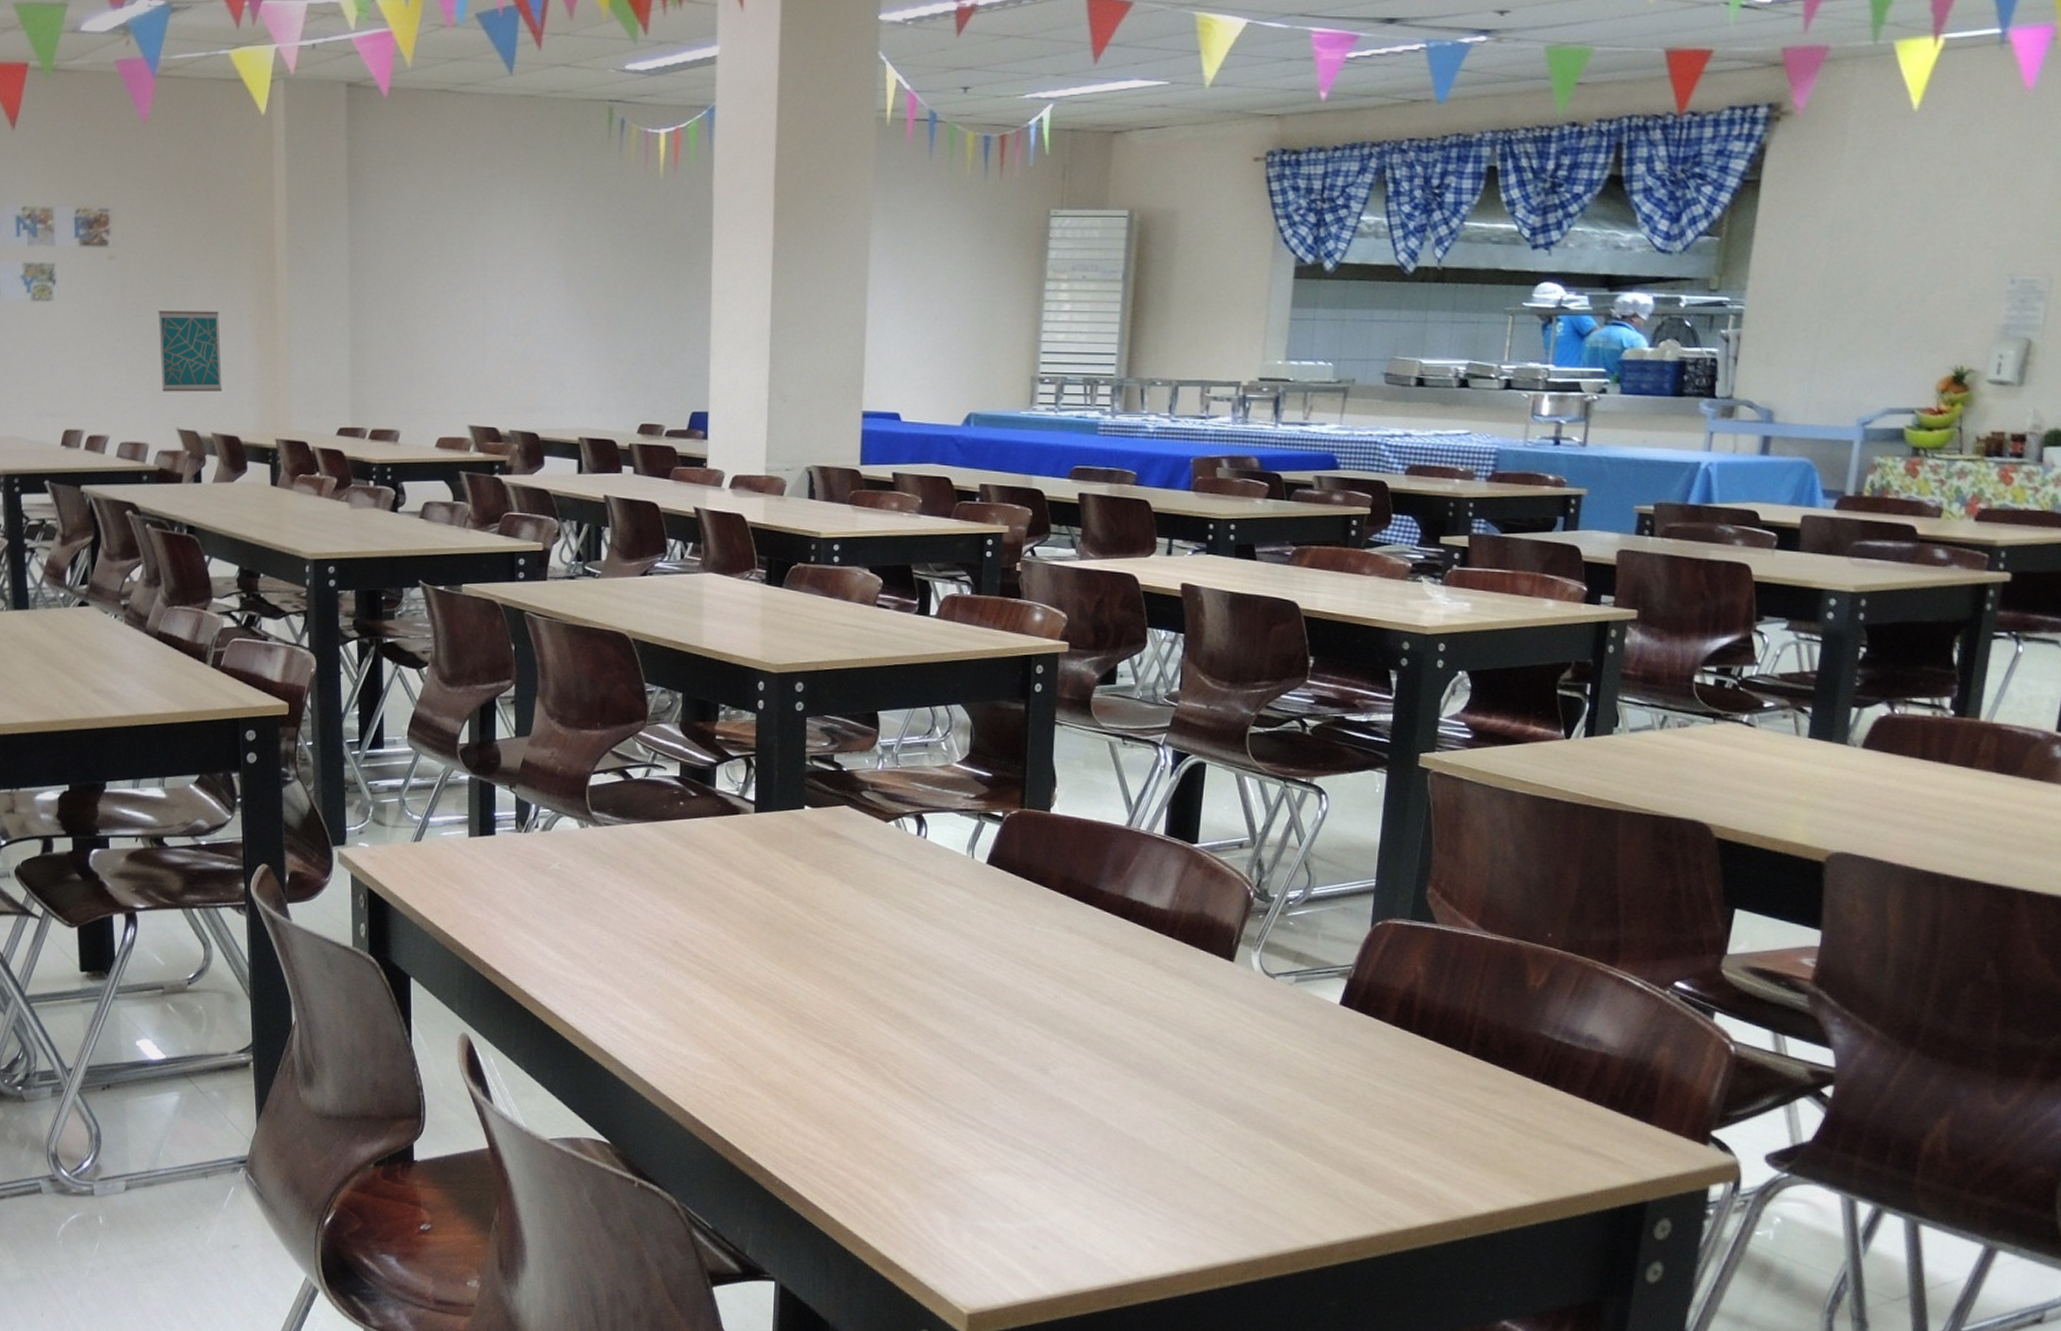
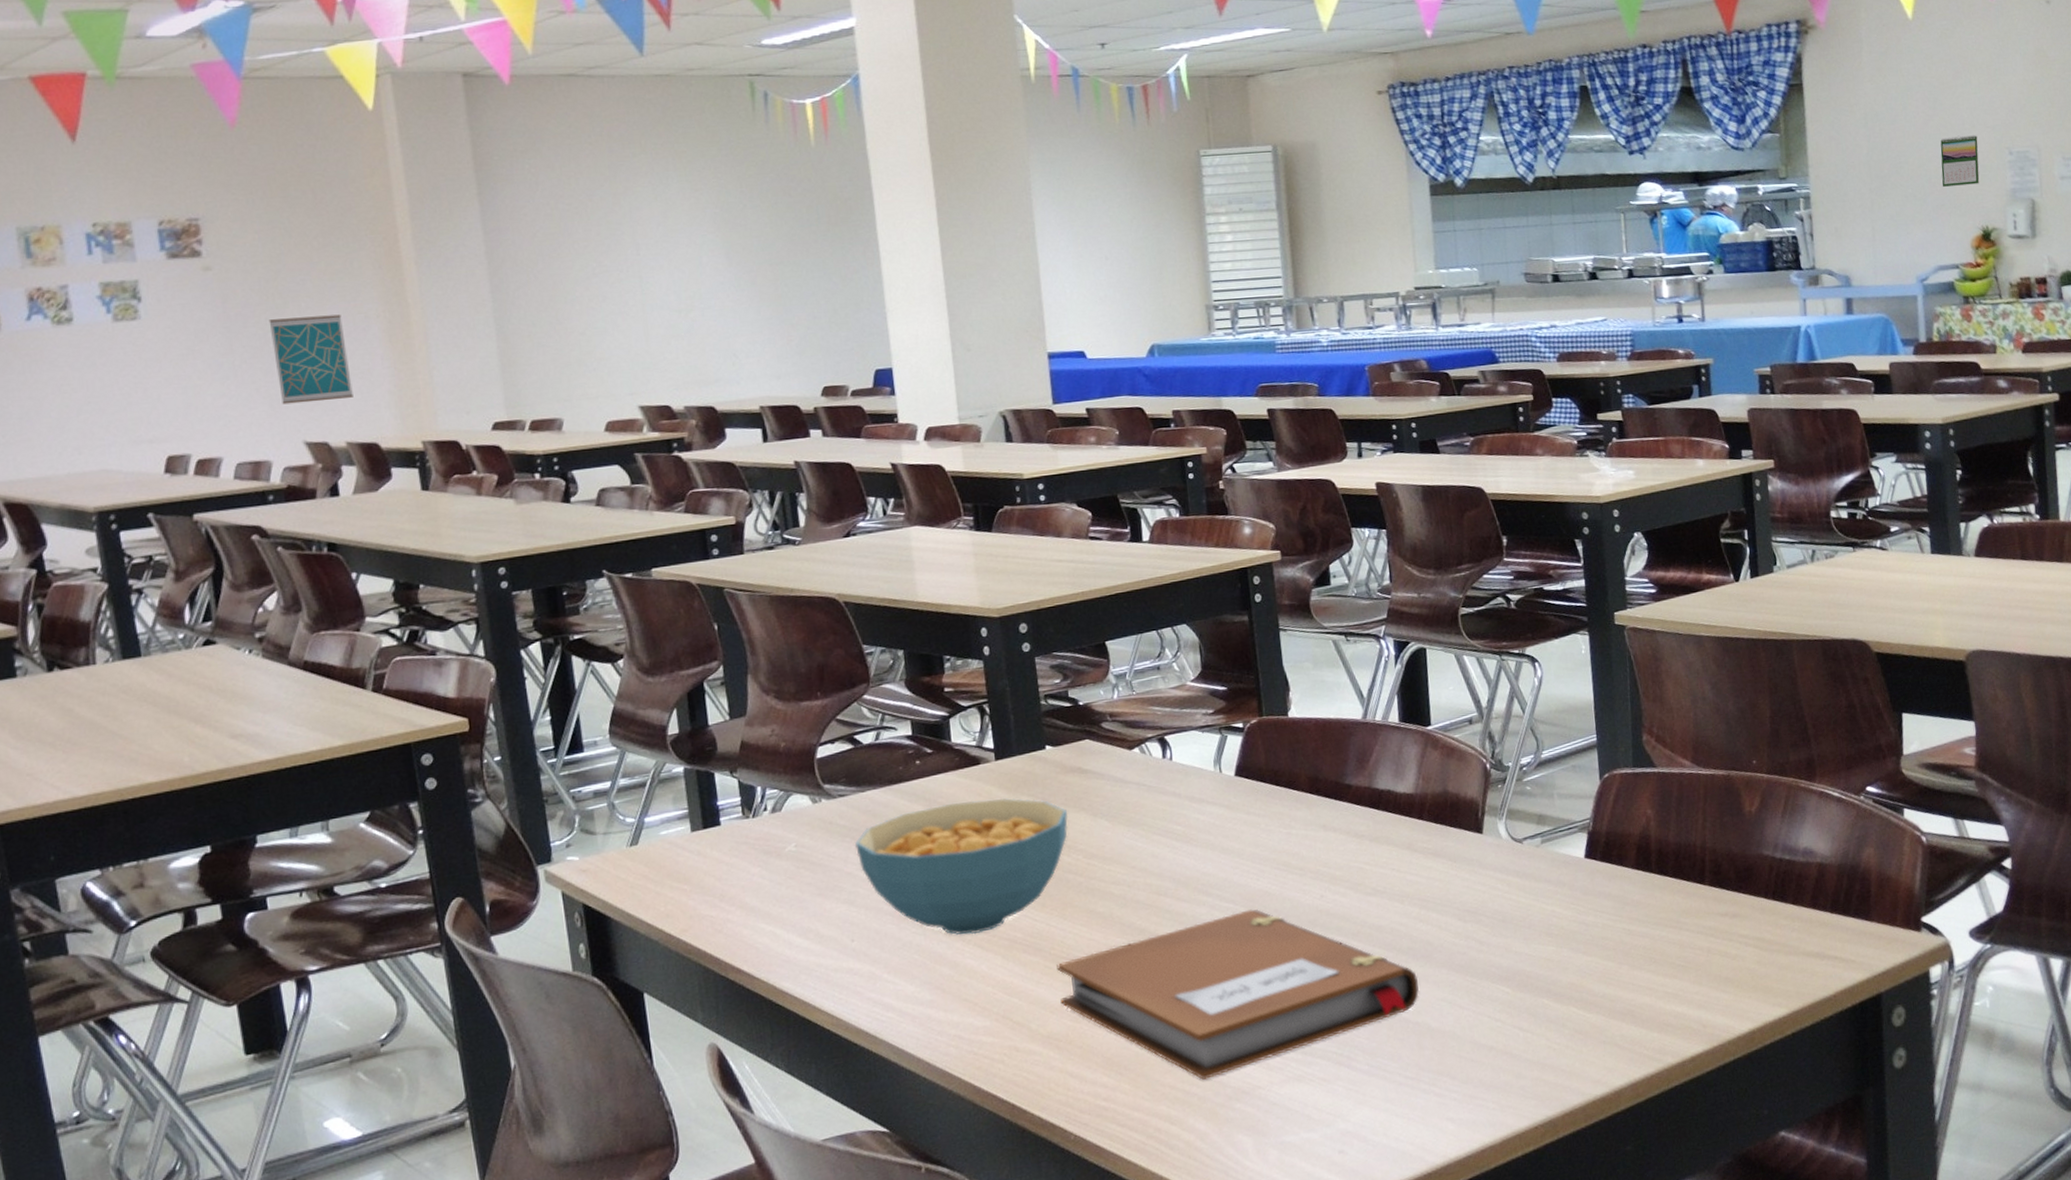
cereal bowl: none [613,847,817,976] -> present [854,798,1069,935]
notebook: none [784,997,1141,1153] -> present [1056,909,1420,1080]
calendar: none [1913,255,1973,316] -> present [1940,134,1980,187]

